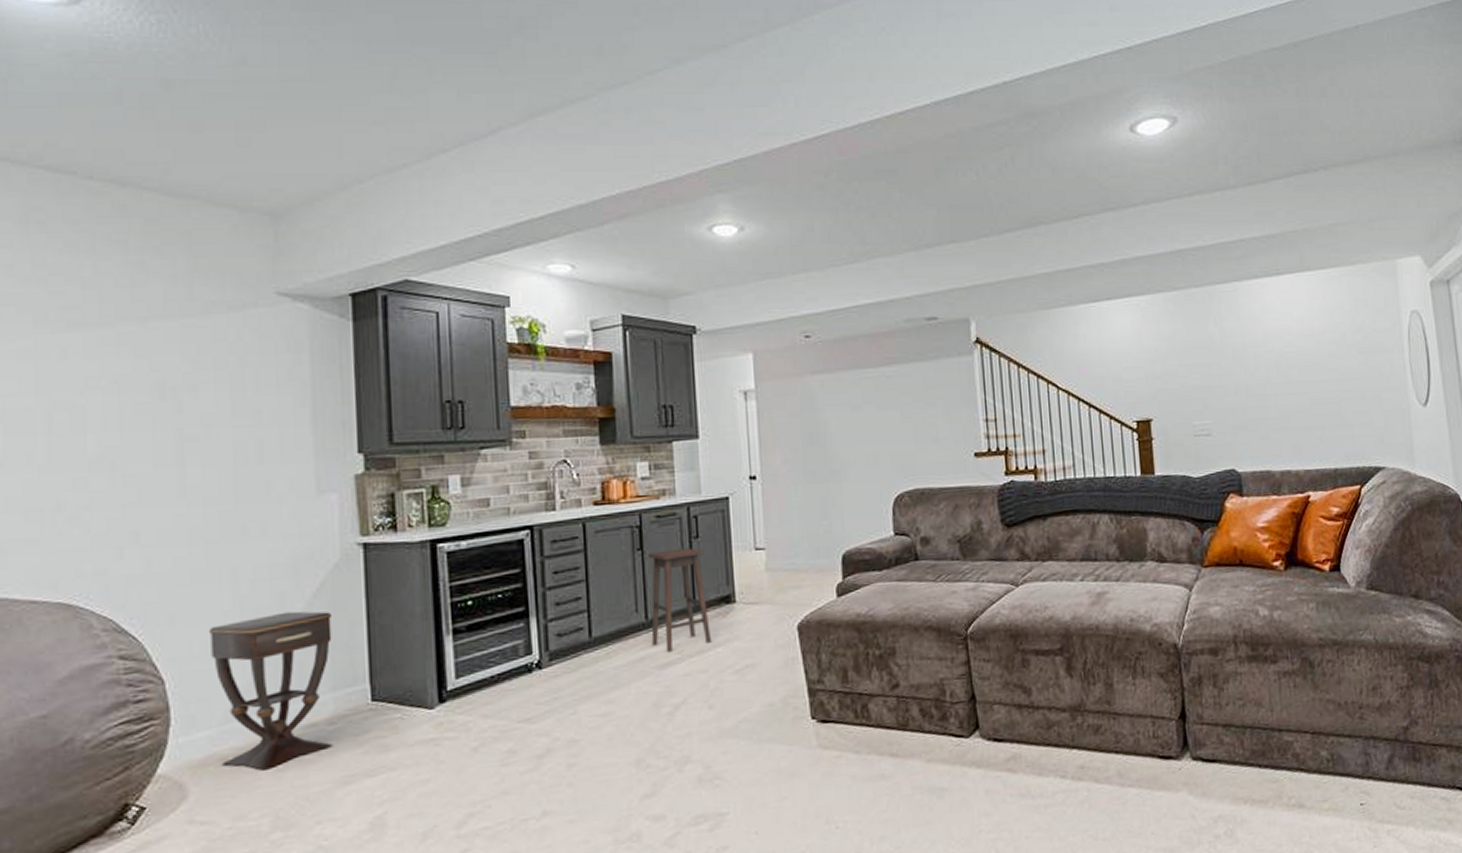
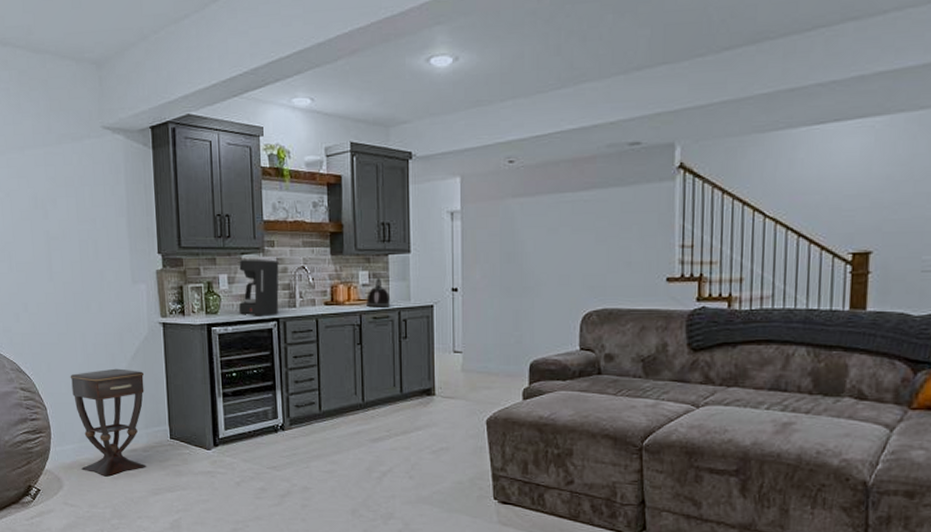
coffee maker: none [476,454,533,526] -> present [239,259,279,317]
kettle: none [647,468,676,505] -> present [366,277,390,308]
bar stool: present [648,548,711,652] -> none [366,346,413,429]

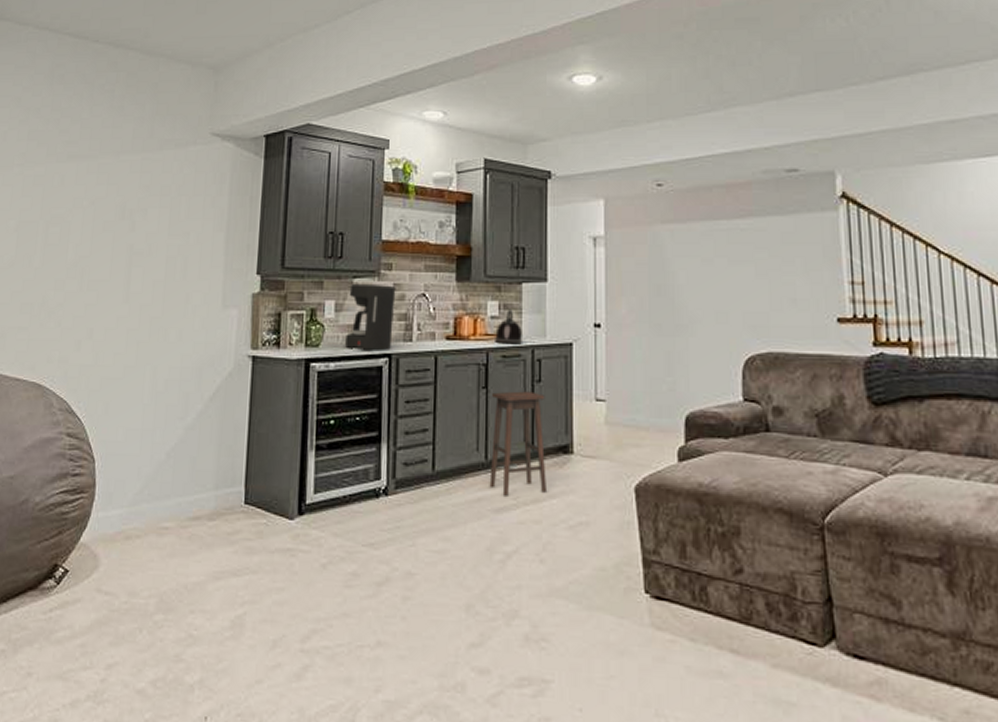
side table: present [70,368,146,477] -> none [126,411,223,554]
bar stool: none [366,346,413,429] -> present [489,391,546,496]

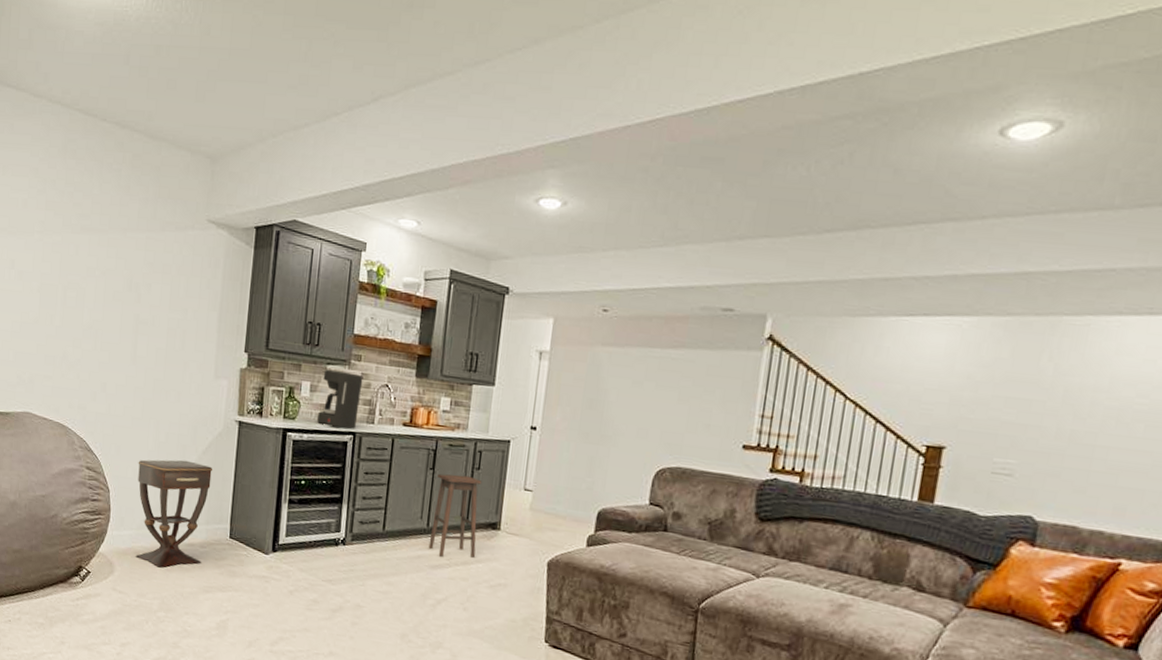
side table: none [126,411,223,554] -> present [135,459,213,568]
kettle: present [495,308,522,345] -> none [444,405,469,437]

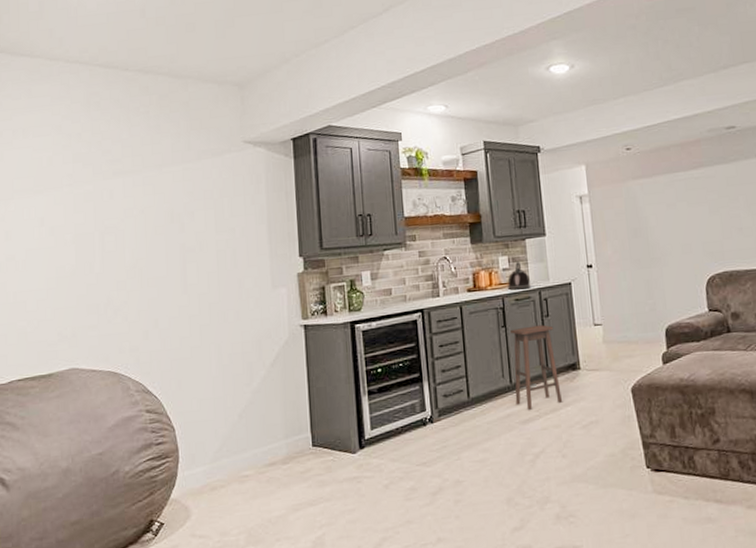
side table: present [135,459,213,568] -> none [202,377,285,498]
coffee maker: present [317,369,363,430] -> none [381,253,423,310]
kettle: none [444,405,469,437] -> present [508,261,530,291]

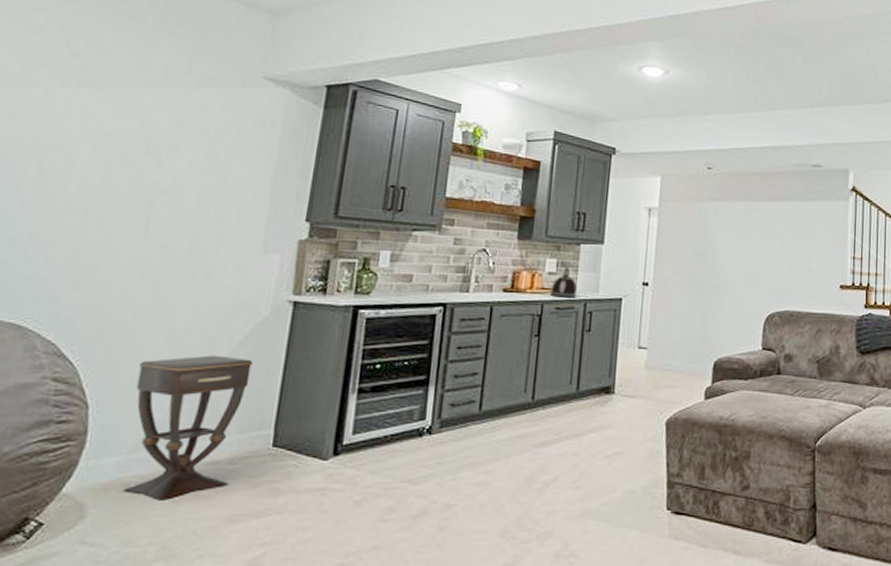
side table: none [202,377,285,498] -> present [123,355,254,500]
bar stool: present [510,324,562,410] -> none [534,339,594,432]

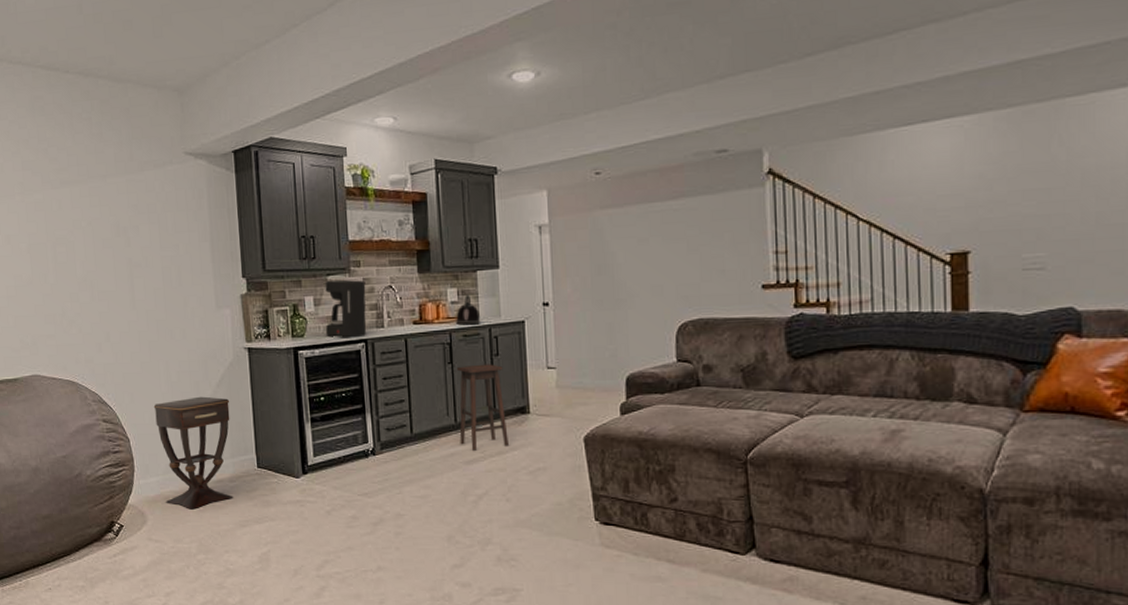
coffee maker: none [398,235,457,301] -> present [325,279,367,338]
bar stool: none [534,339,594,432] -> present [457,364,508,451]

